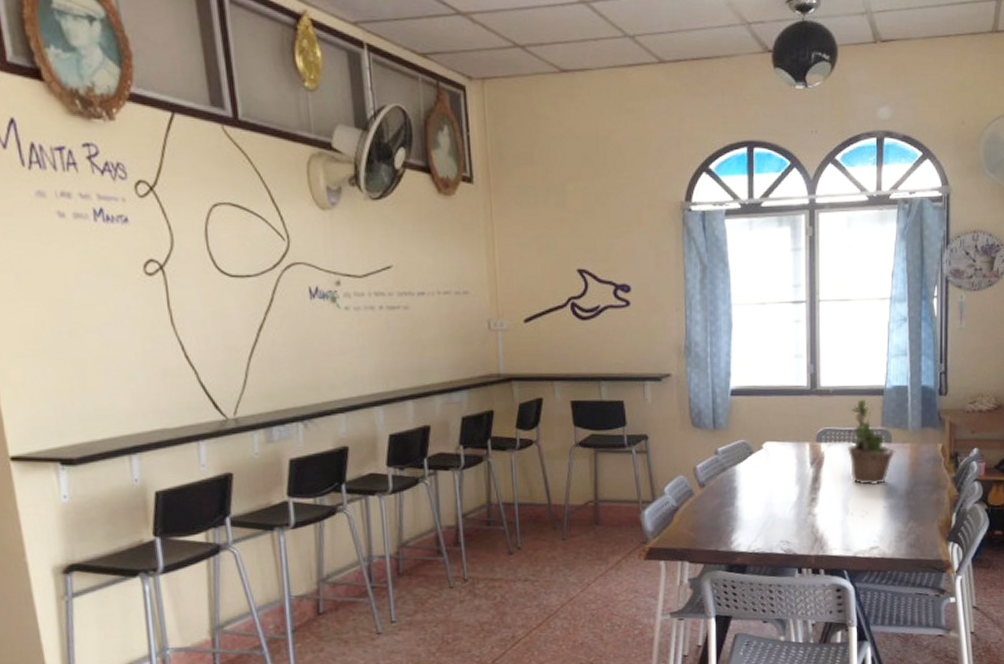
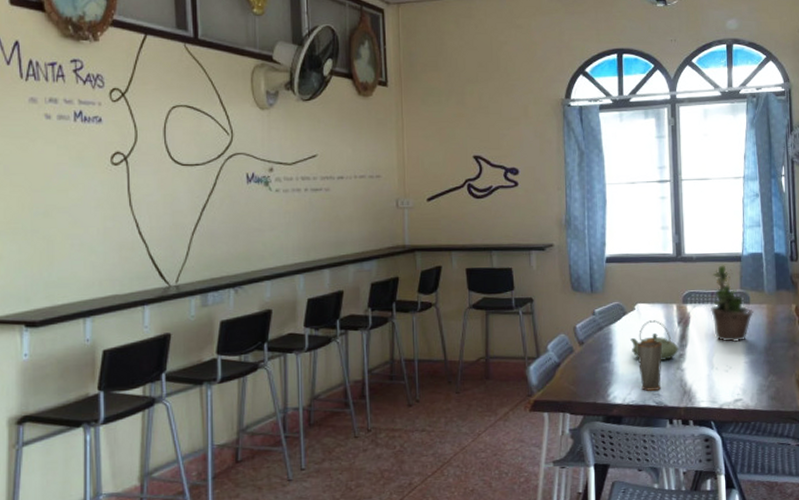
teapot: none [757,460,811,505] -> present [630,320,679,360]
mug: none [764,480,793,538] -> present [637,337,663,391]

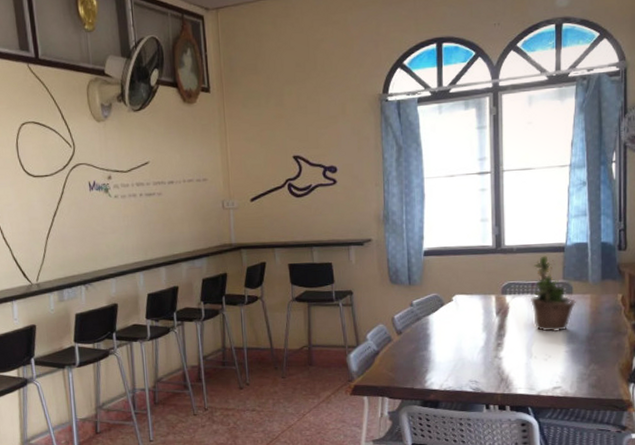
teapot: present [630,320,679,360] -> none [448,311,497,349]
mug: present [637,337,663,391] -> none [454,327,480,378]

